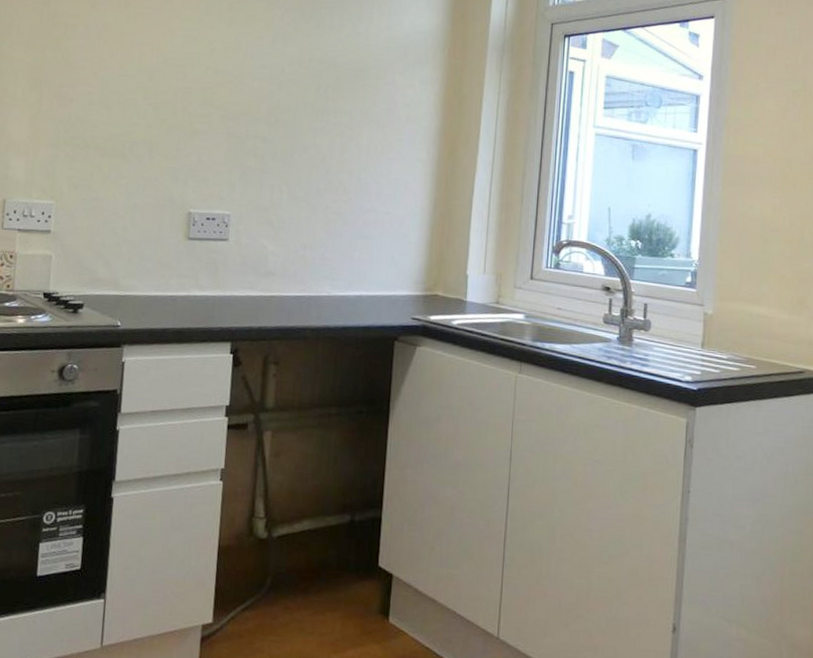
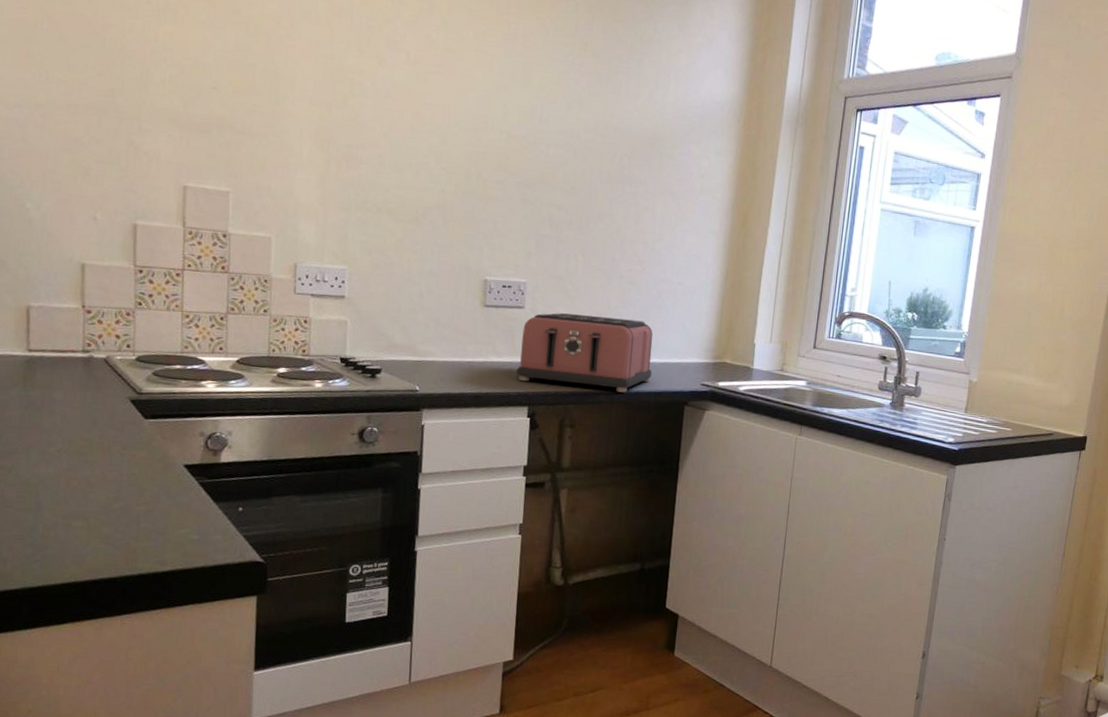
toaster: none [219,245,360,328] -> present [516,313,653,393]

